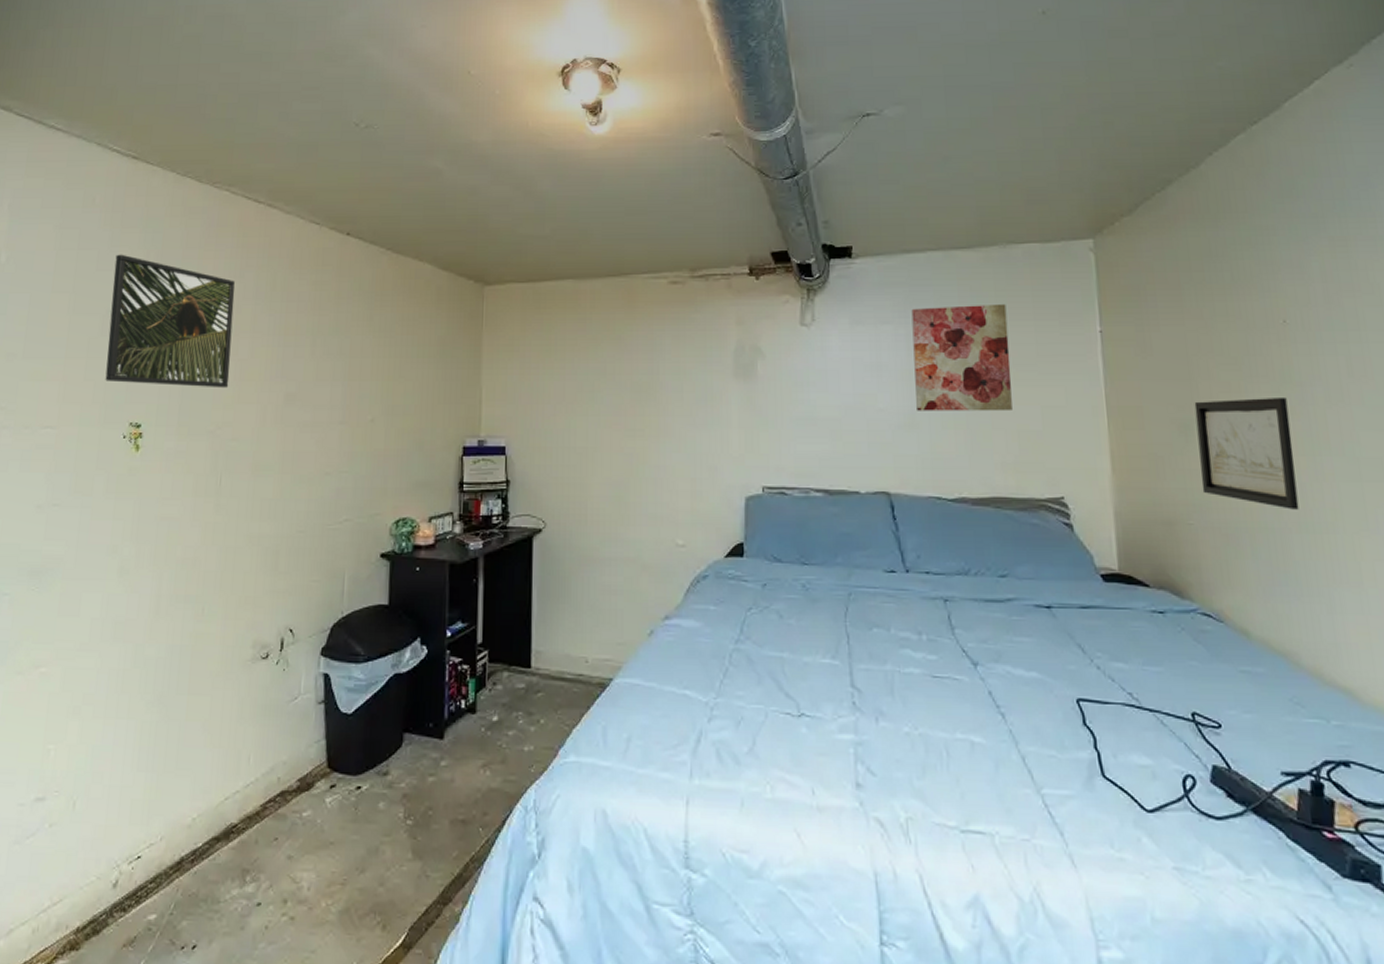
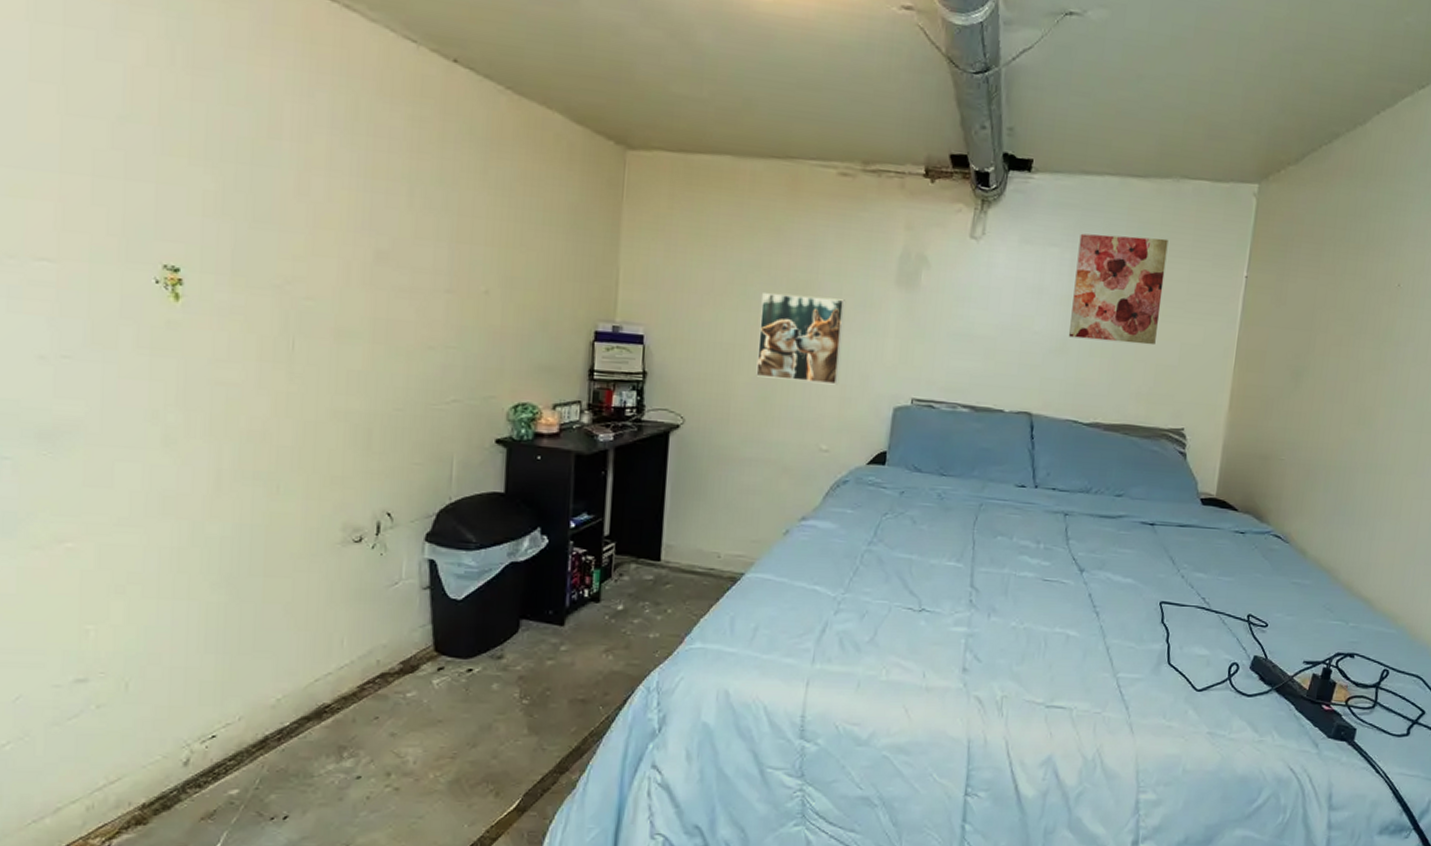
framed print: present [105,254,235,388] -> none [122,40,303,236]
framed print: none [609,396,687,479] -> present [756,293,845,385]
wall art: present [1194,396,1299,510] -> none [1298,351,1383,453]

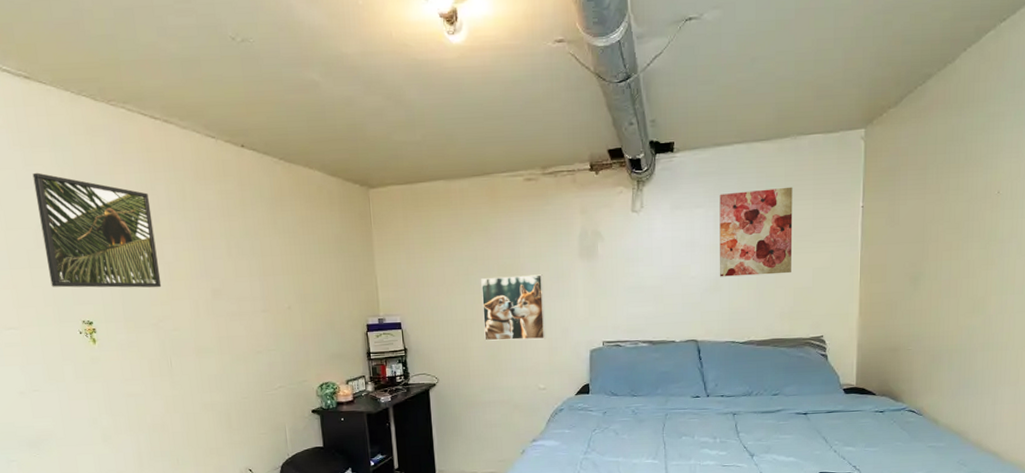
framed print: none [122,40,303,236] -> present [32,172,162,288]

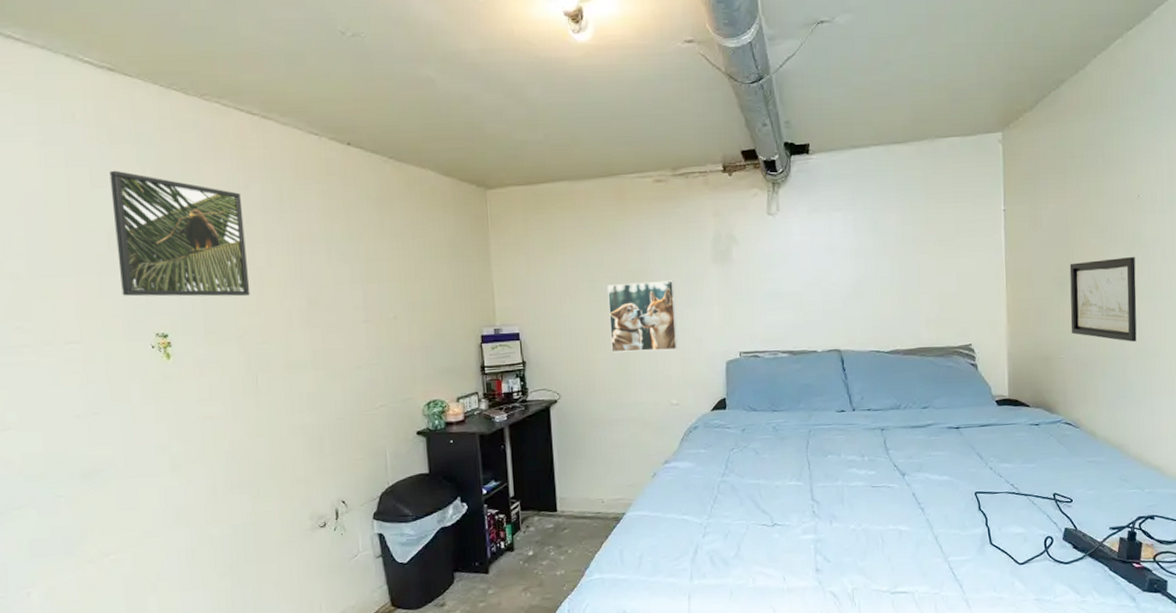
wall art: present [719,186,793,277] -> none [858,189,936,283]
wall art: none [921,251,990,335] -> present [1069,256,1137,342]

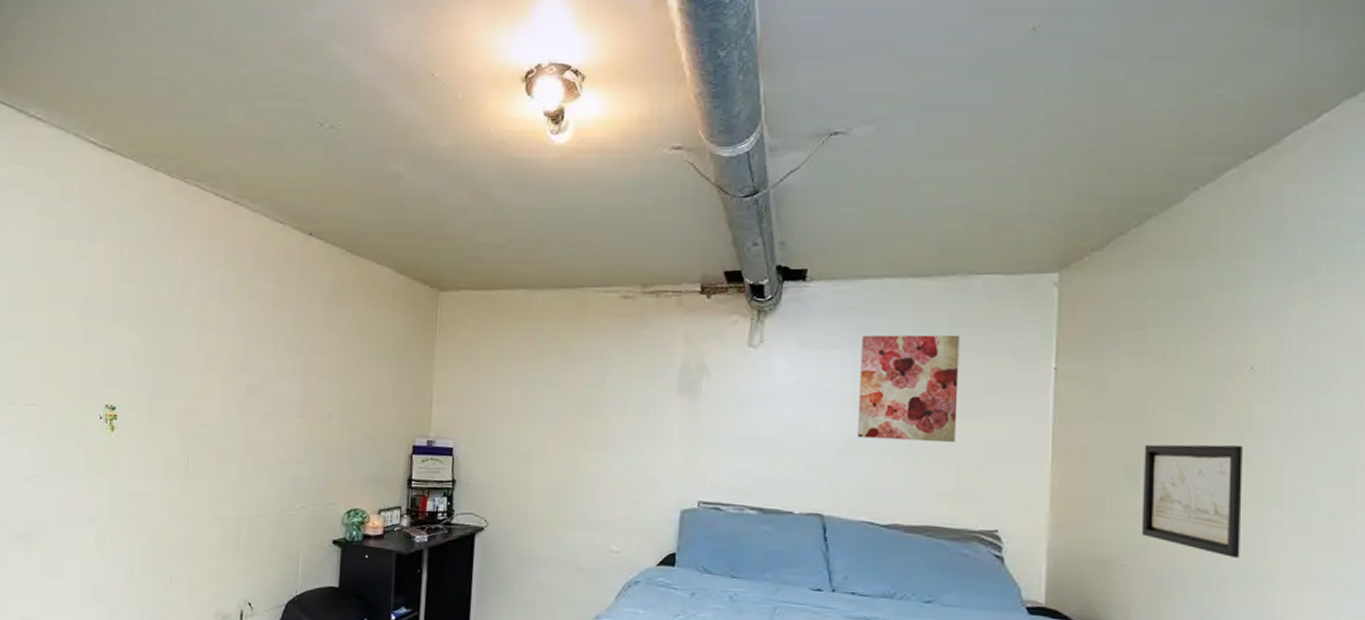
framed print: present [109,170,251,297] -> none [83,244,203,378]
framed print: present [607,280,678,353] -> none [550,406,630,489]
wall art: none [858,189,936,283] -> present [858,334,960,443]

